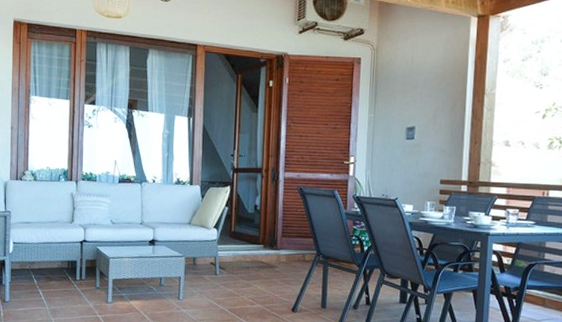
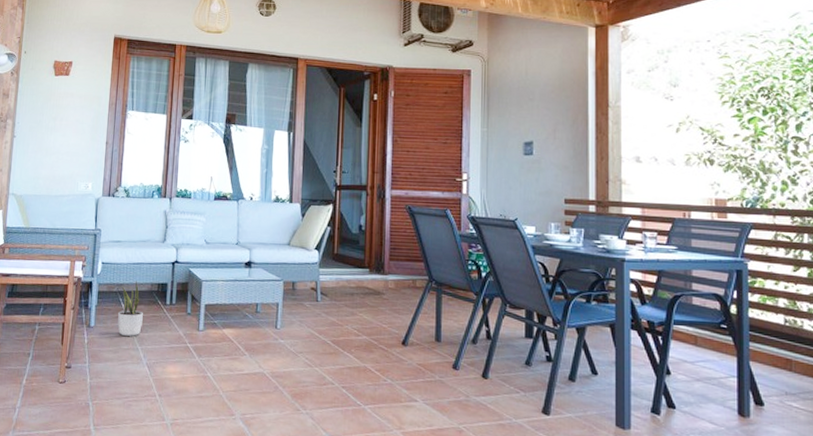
potted plant: none [30,259,56,309] -> present [117,281,144,336]

